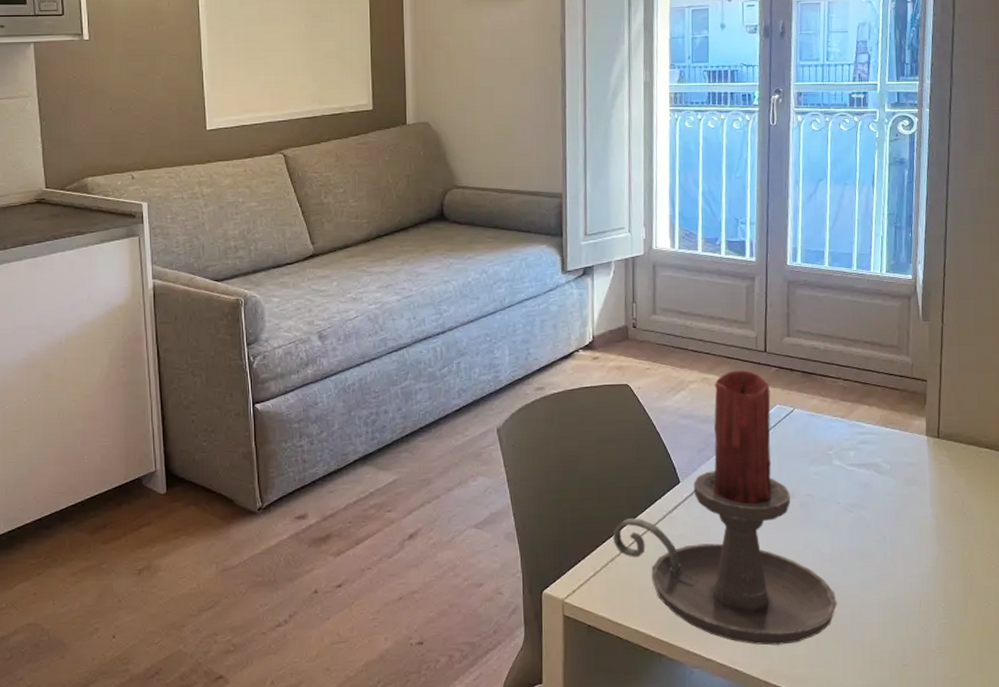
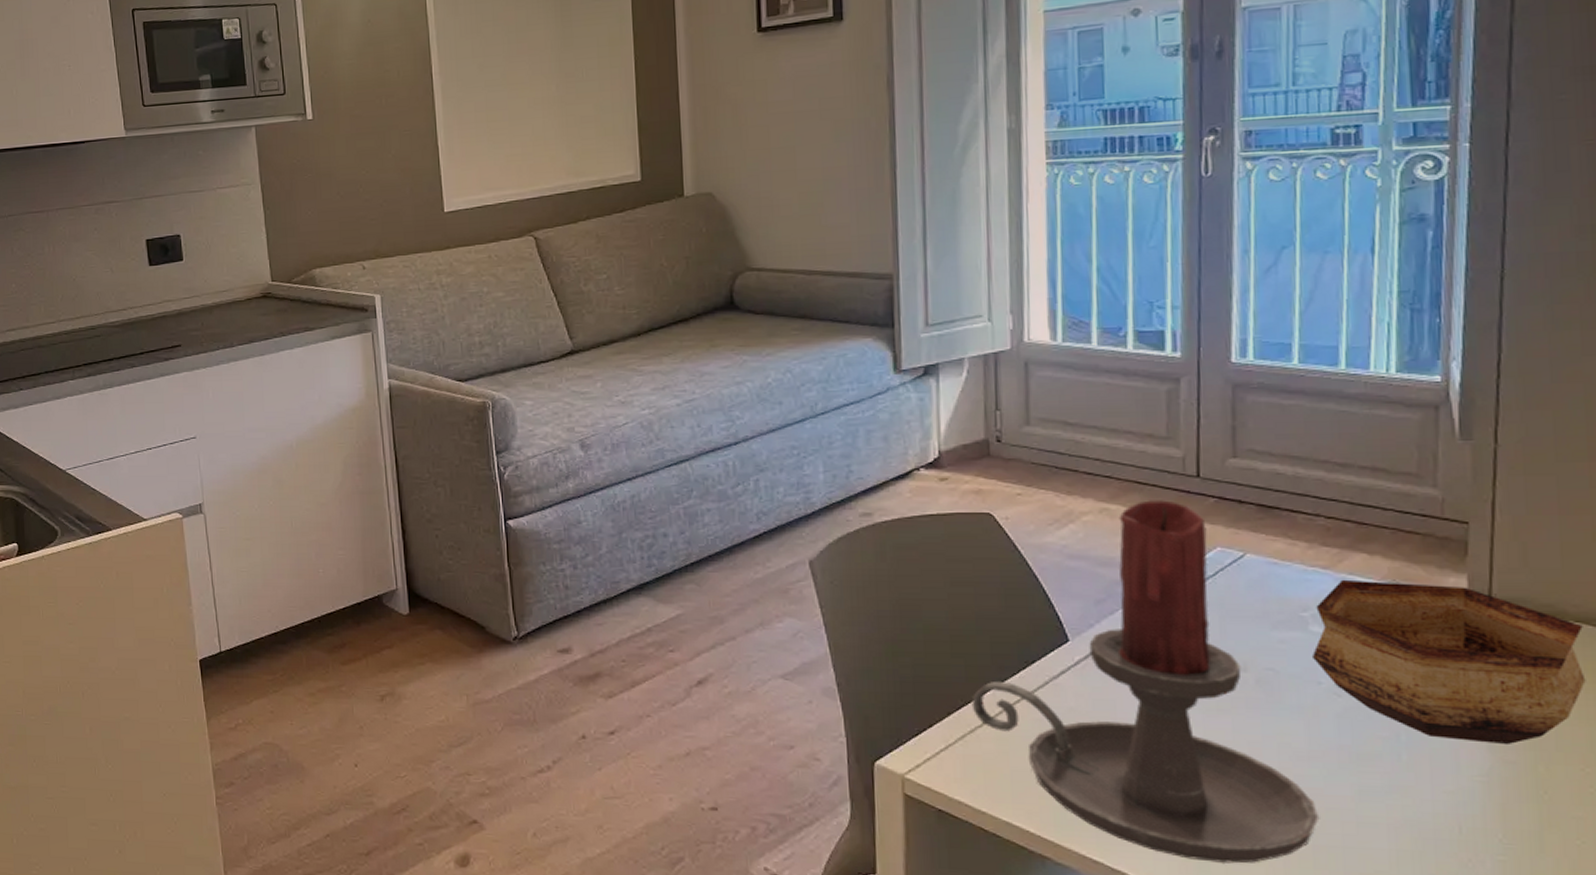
bowl: none [834,425,991,539] -> present [1311,579,1586,746]

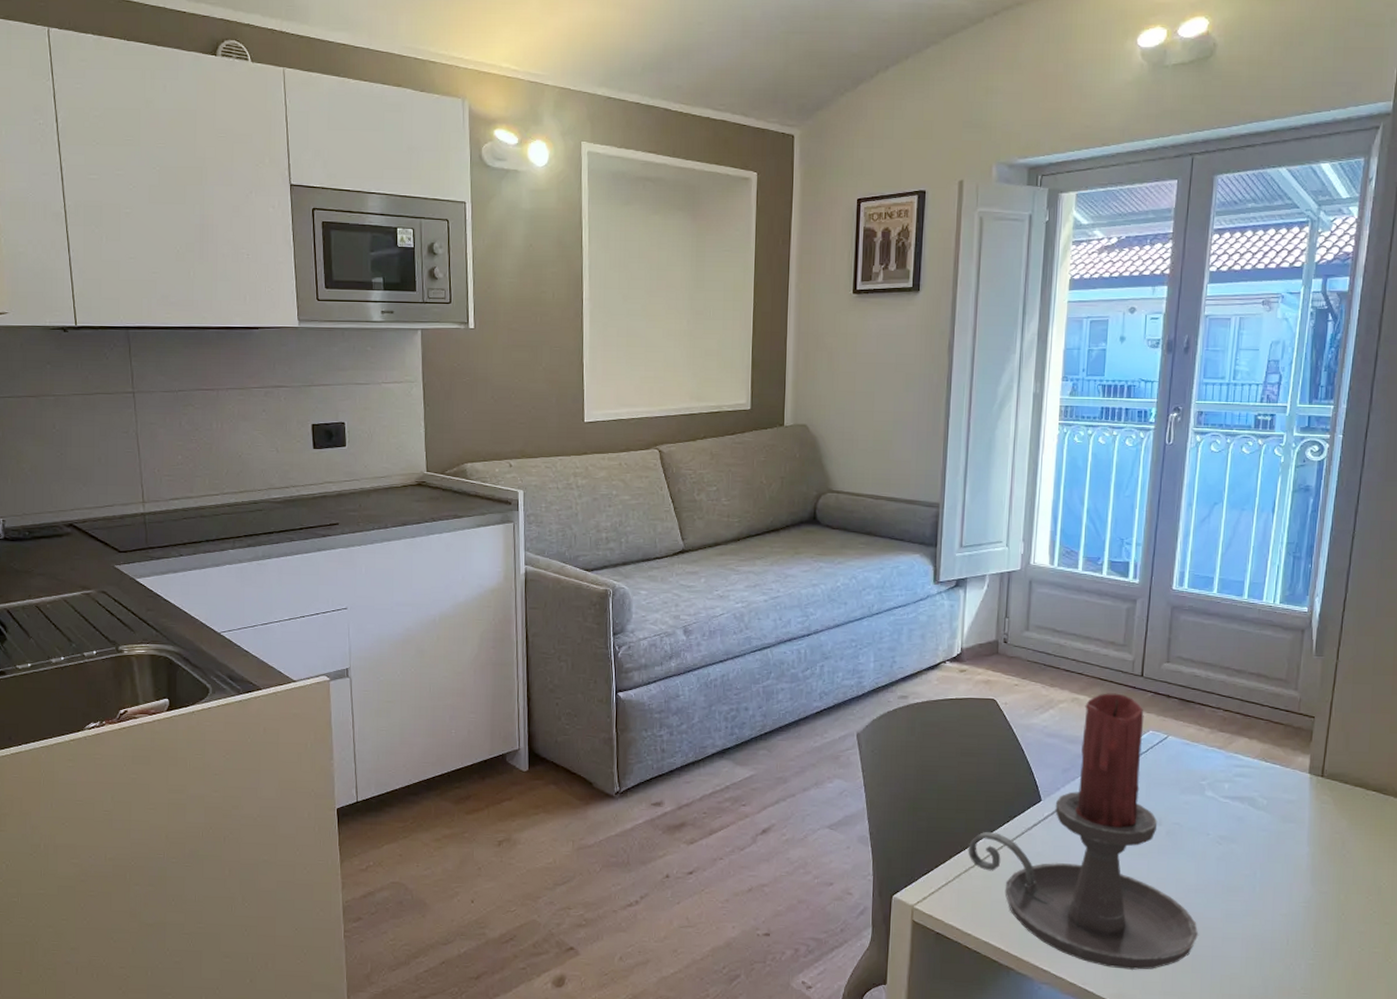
bowl: present [1311,579,1586,746] -> none [1204,757,1378,880]

